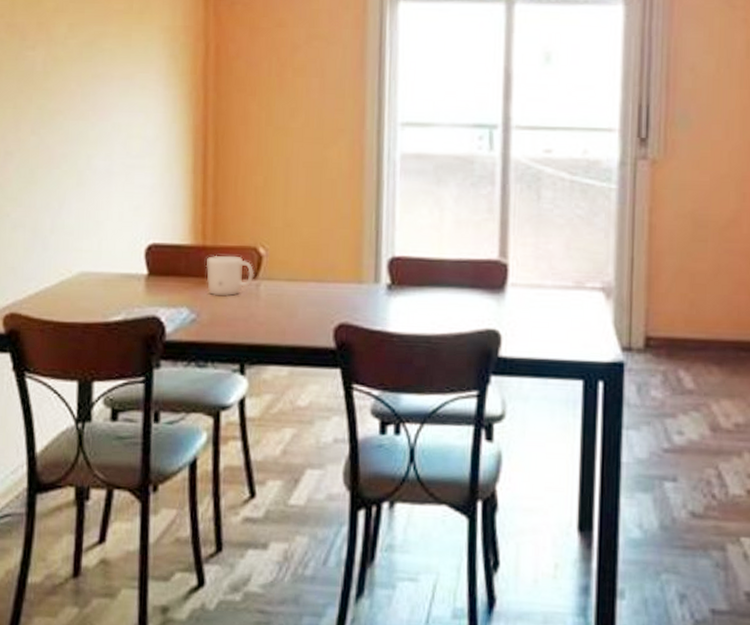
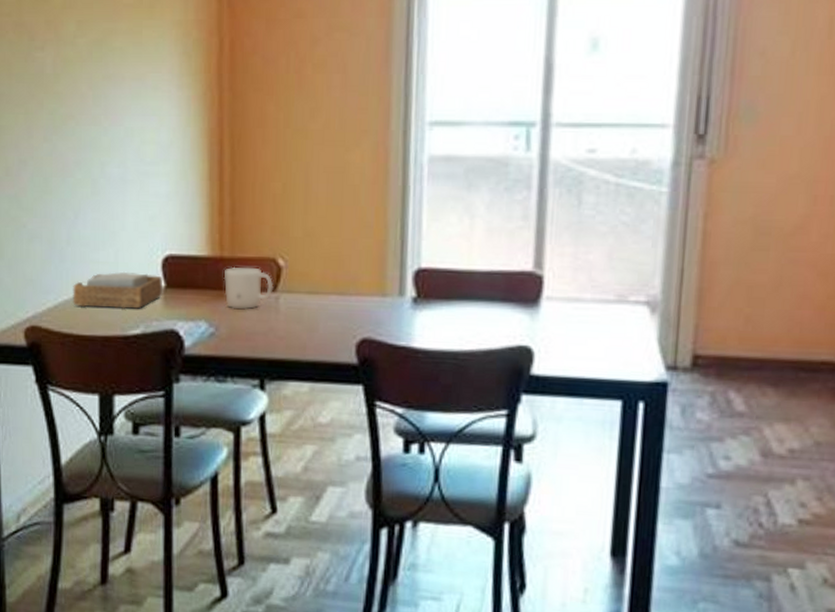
napkin holder: none [54,259,146,296] -> present [73,271,164,309]

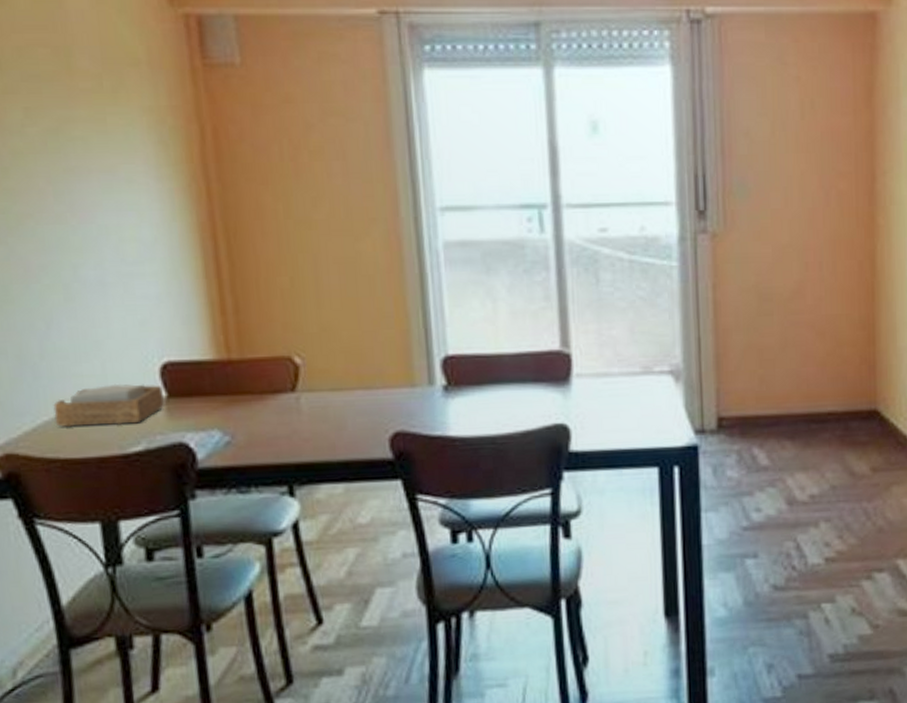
mug: present [223,266,274,310] -> none [234,368,293,414]

